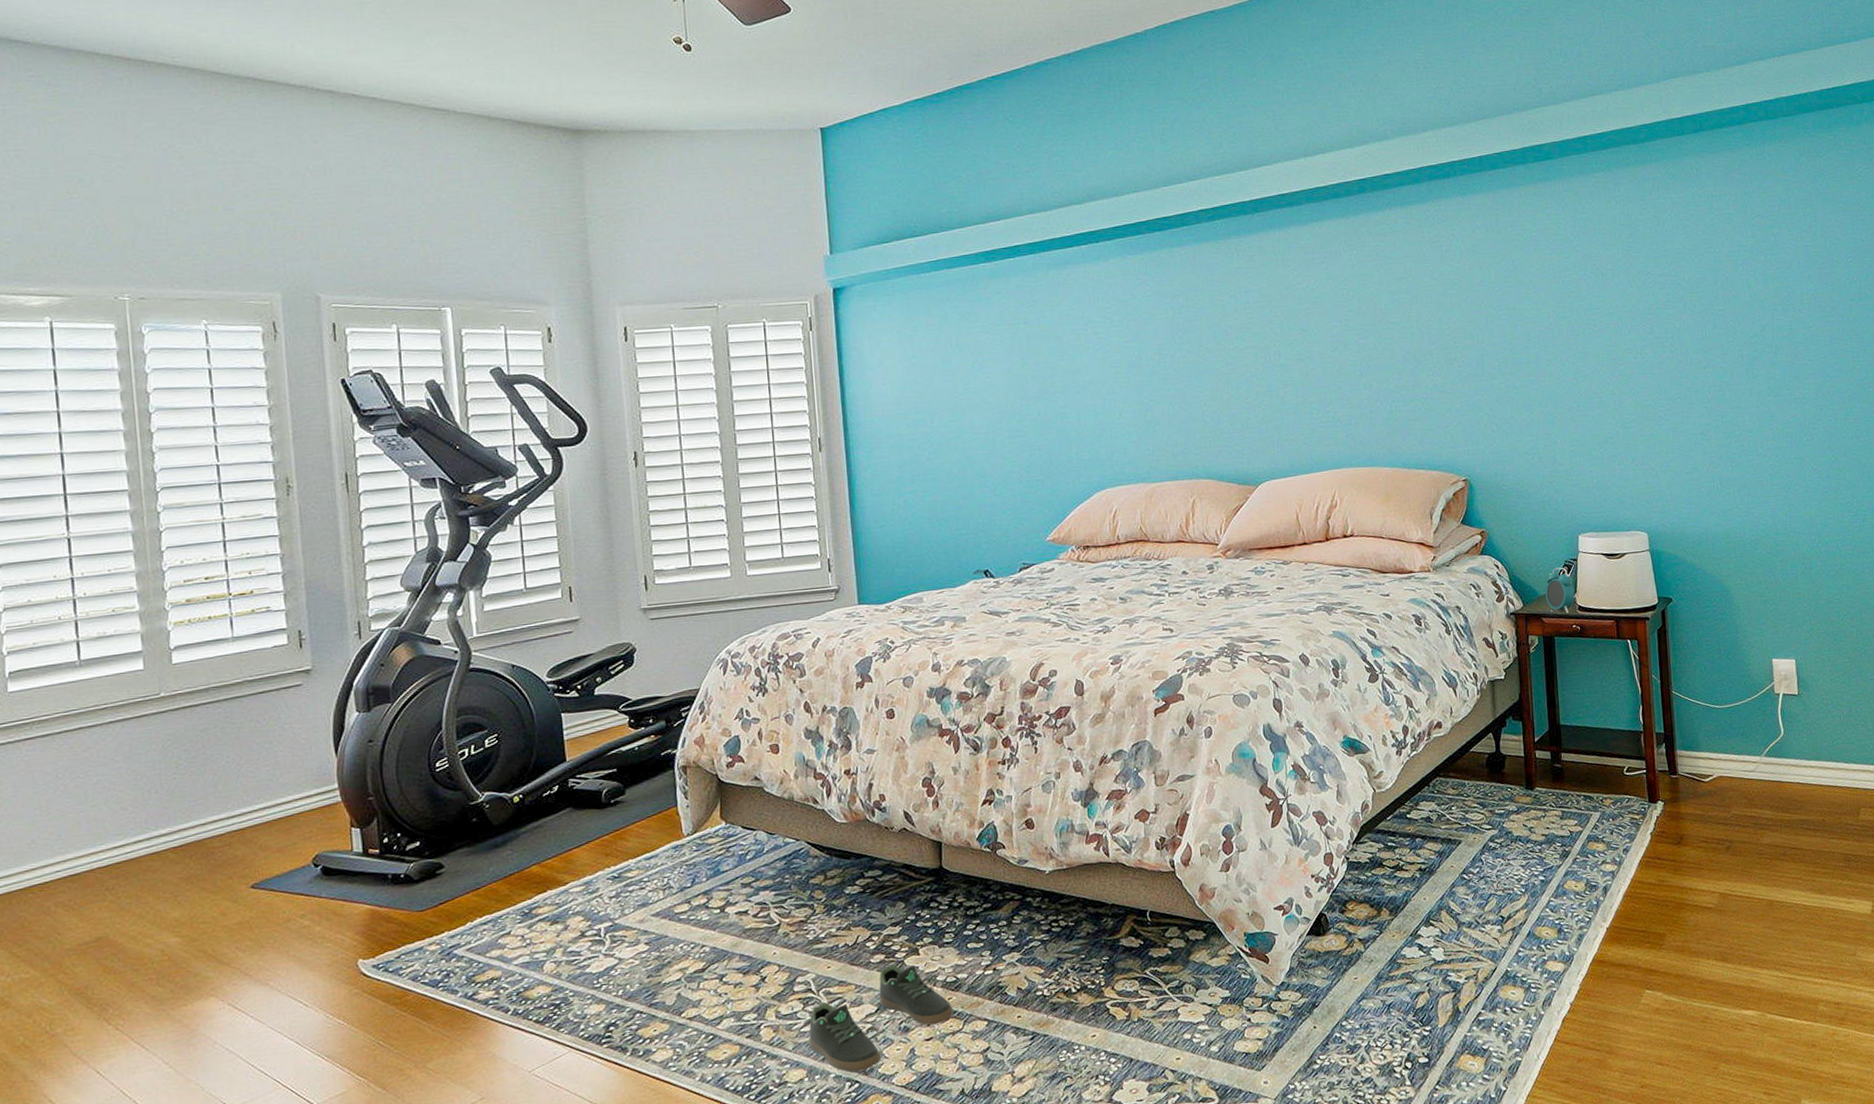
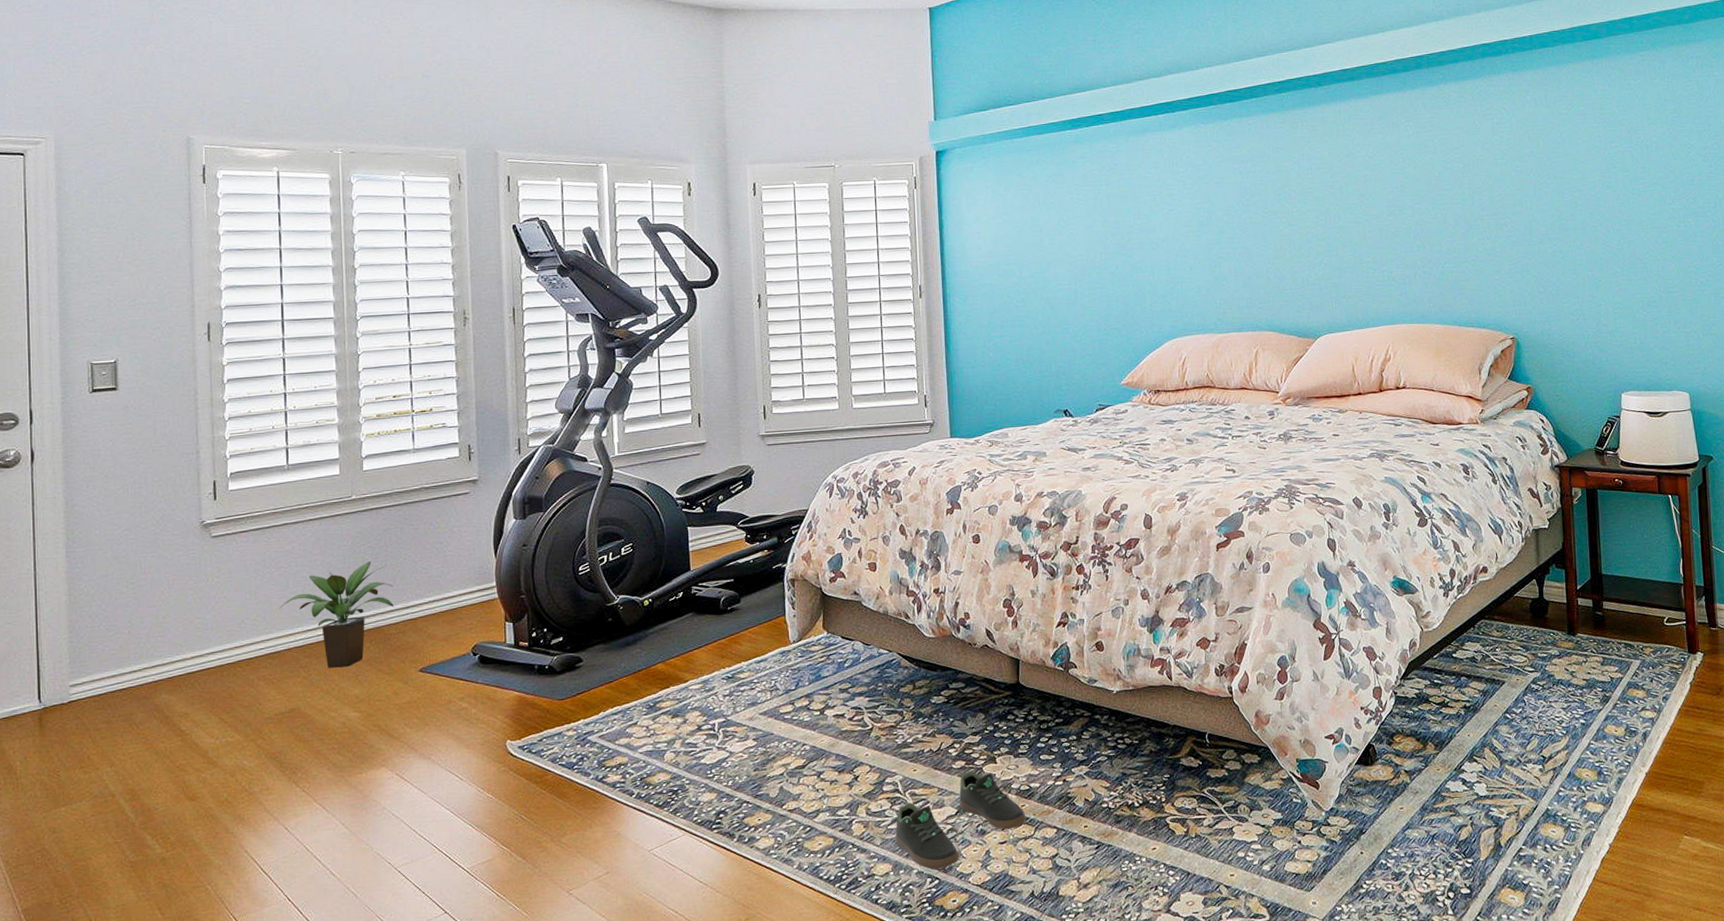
potted plant: none [77,767,216,890] -> present [279,561,394,668]
alarm clock: present [1545,567,1575,614] -> none [1588,423,1618,468]

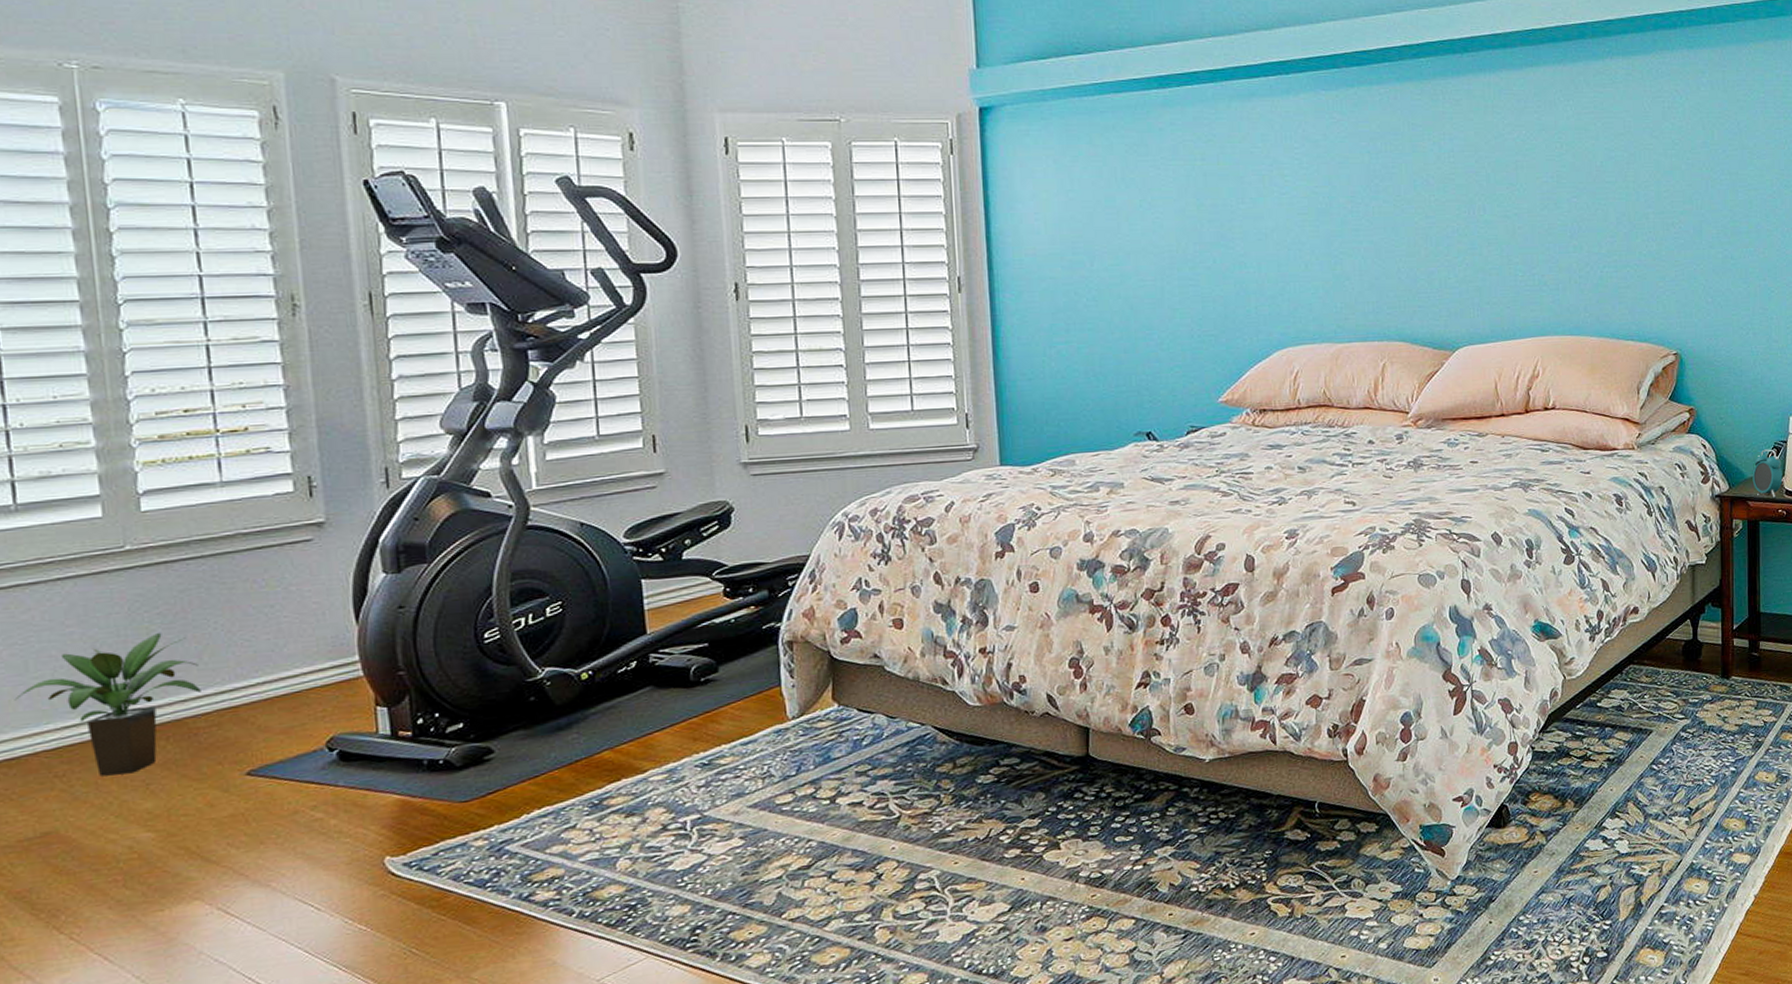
shoe: present [895,771,1026,870] -> none [931,859,1097,976]
alarm clock: none [1588,423,1618,468] -> present [1752,449,1783,498]

